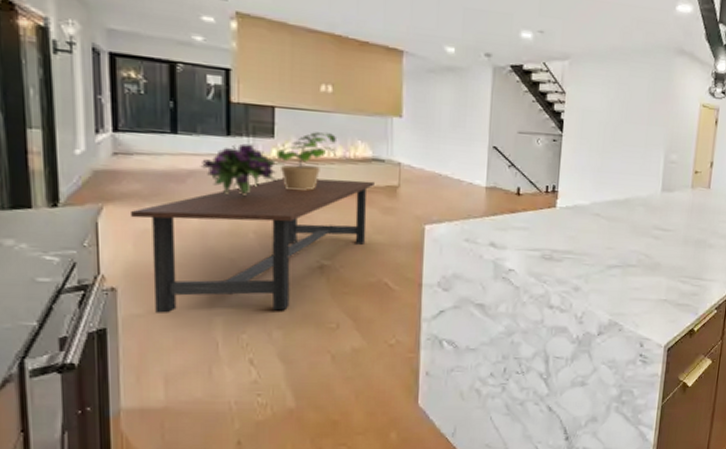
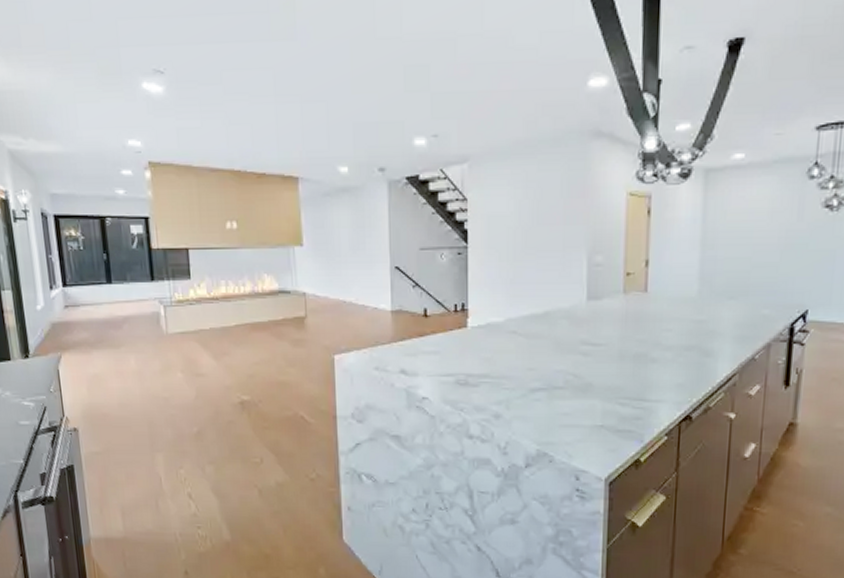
dining table: present [129,177,374,313] -> none [81,314,283,451]
bouquet: present [200,143,279,197] -> none [132,287,198,338]
potted plant: present [276,132,336,191] -> none [193,269,245,329]

